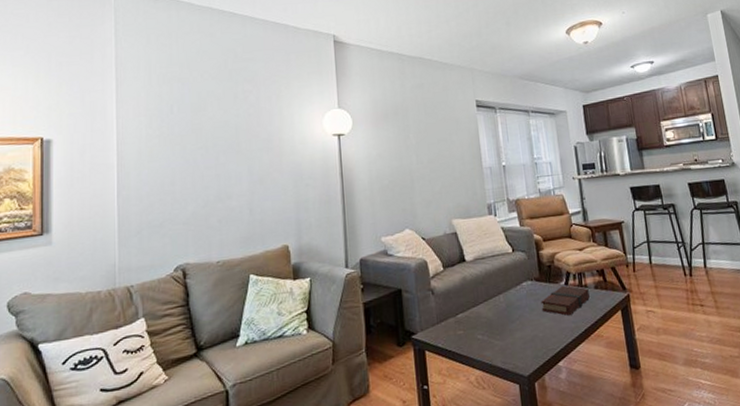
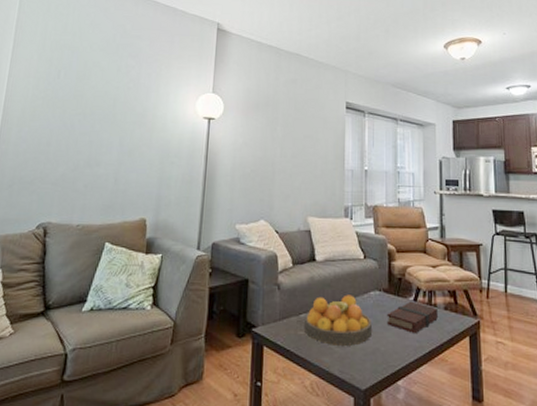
fruit bowl: none [462,288,530,339] -> present [305,294,373,346]

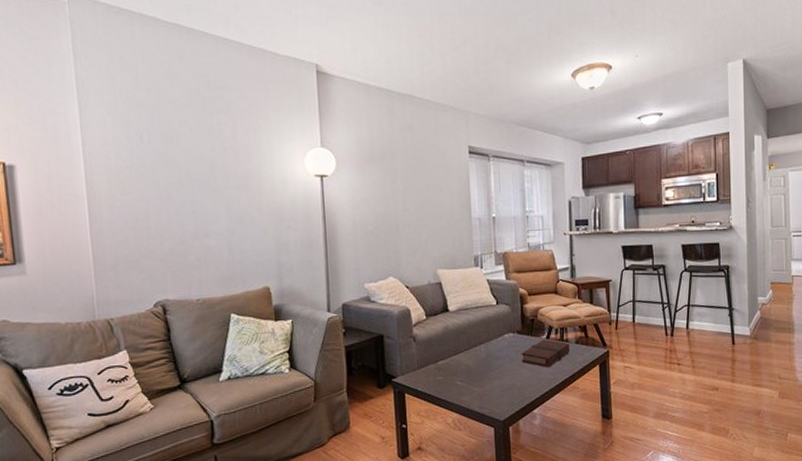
fruit bowl: present [305,294,373,346] -> none [443,339,509,386]

